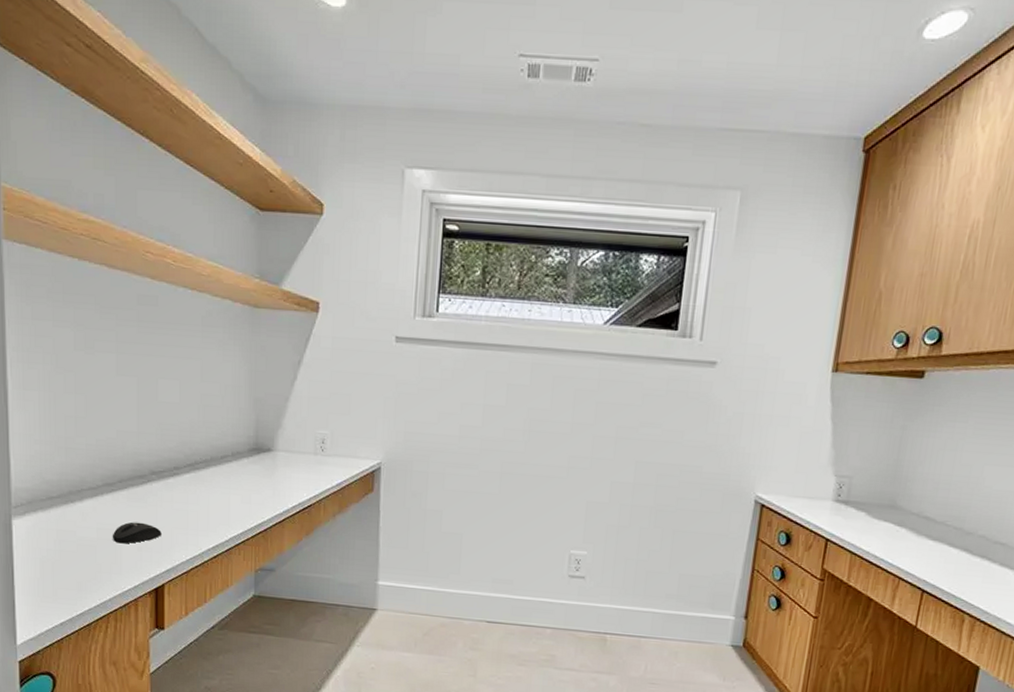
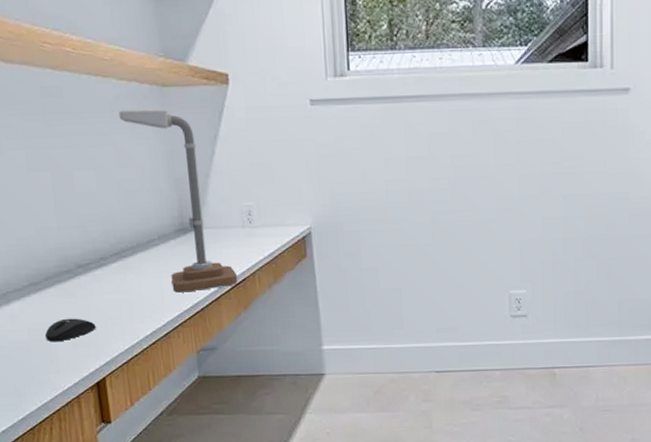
desk lamp: none [209,326,304,512] -> present [119,109,238,293]

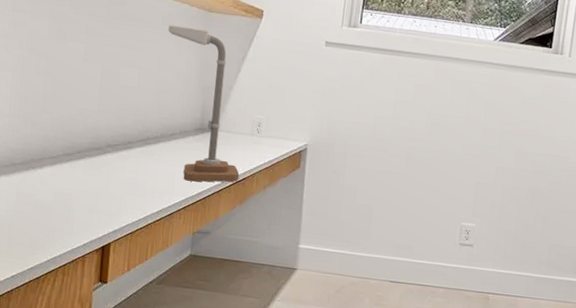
mouse: present [44,318,96,342] -> none [67,187,112,207]

